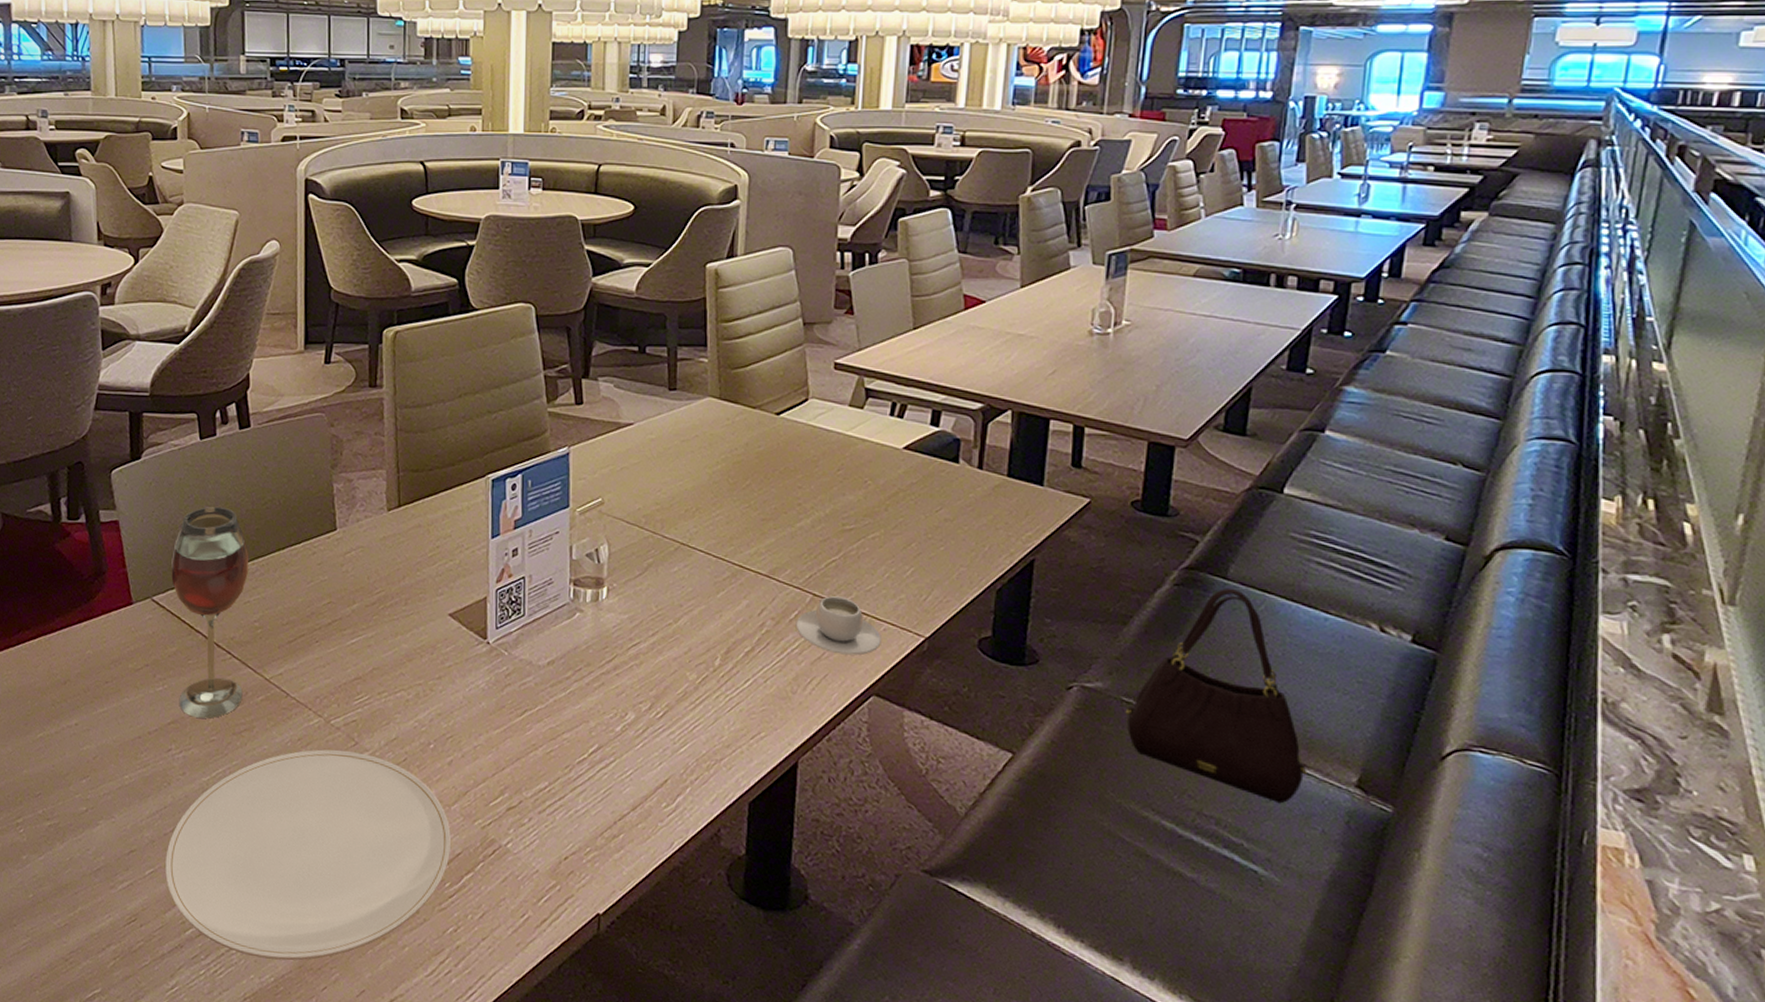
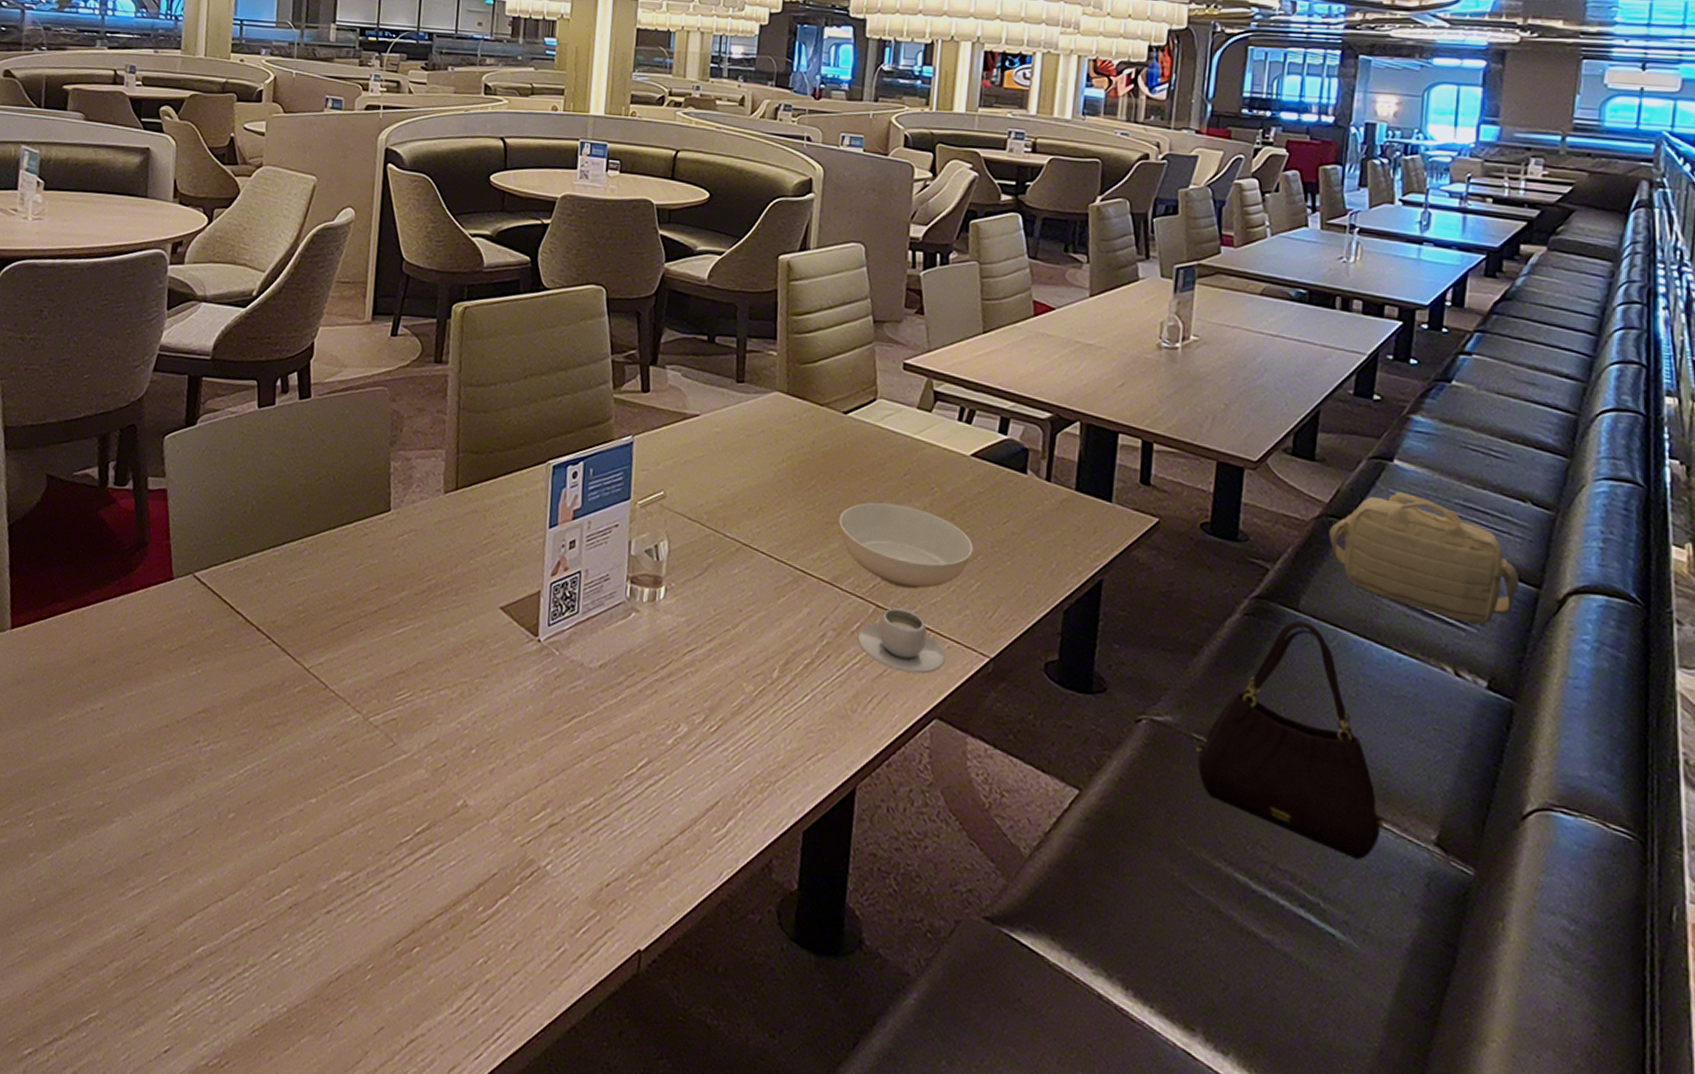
plate: present [165,749,451,961] -> none [180,749,488,989]
wineglass: present [171,507,249,719] -> none [211,479,298,709]
bowl: none [774,497,907,578] -> present [839,502,973,589]
shoulder bag: none [1259,460,1448,584] -> present [1329,491,1520,626]

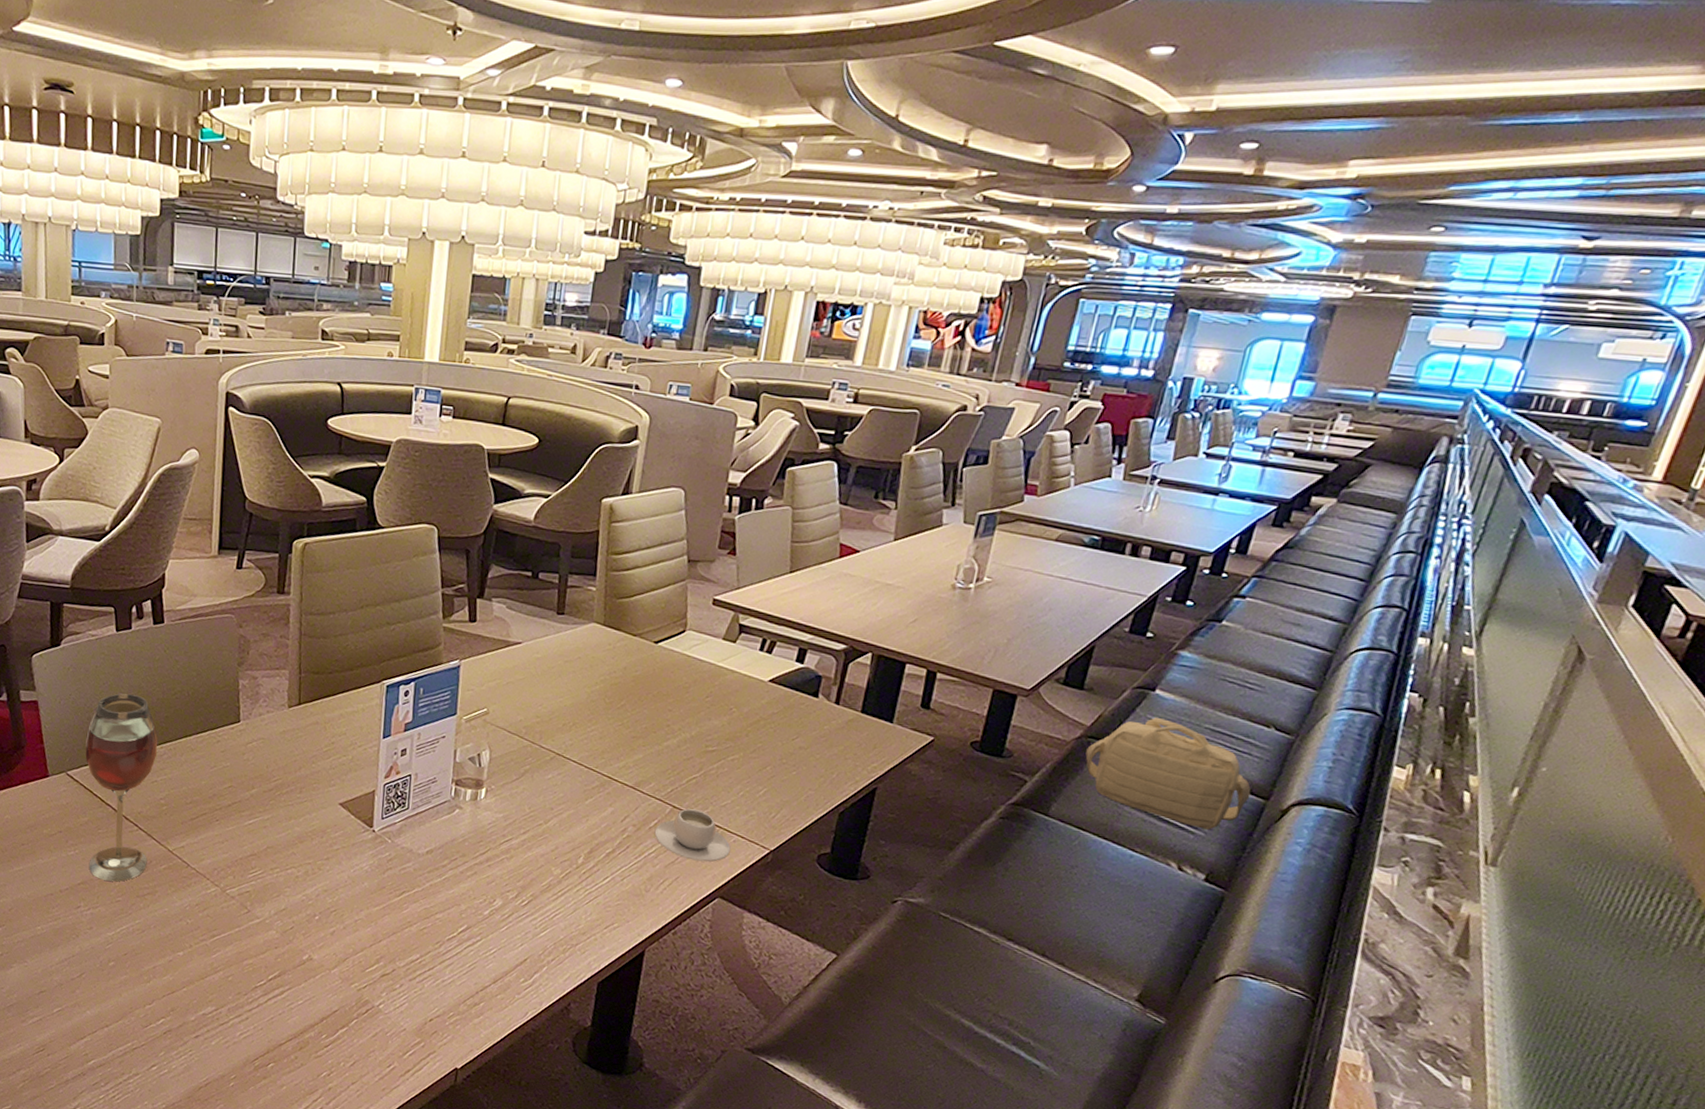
wineglass: none [211,479,298,709] -> present [85,693,158,882]
bowl: present [839,502,973,589] -> none [644,720,764,793]
handbag: present [1195,620,1384,860] -> none [941,823,1096,1011]

